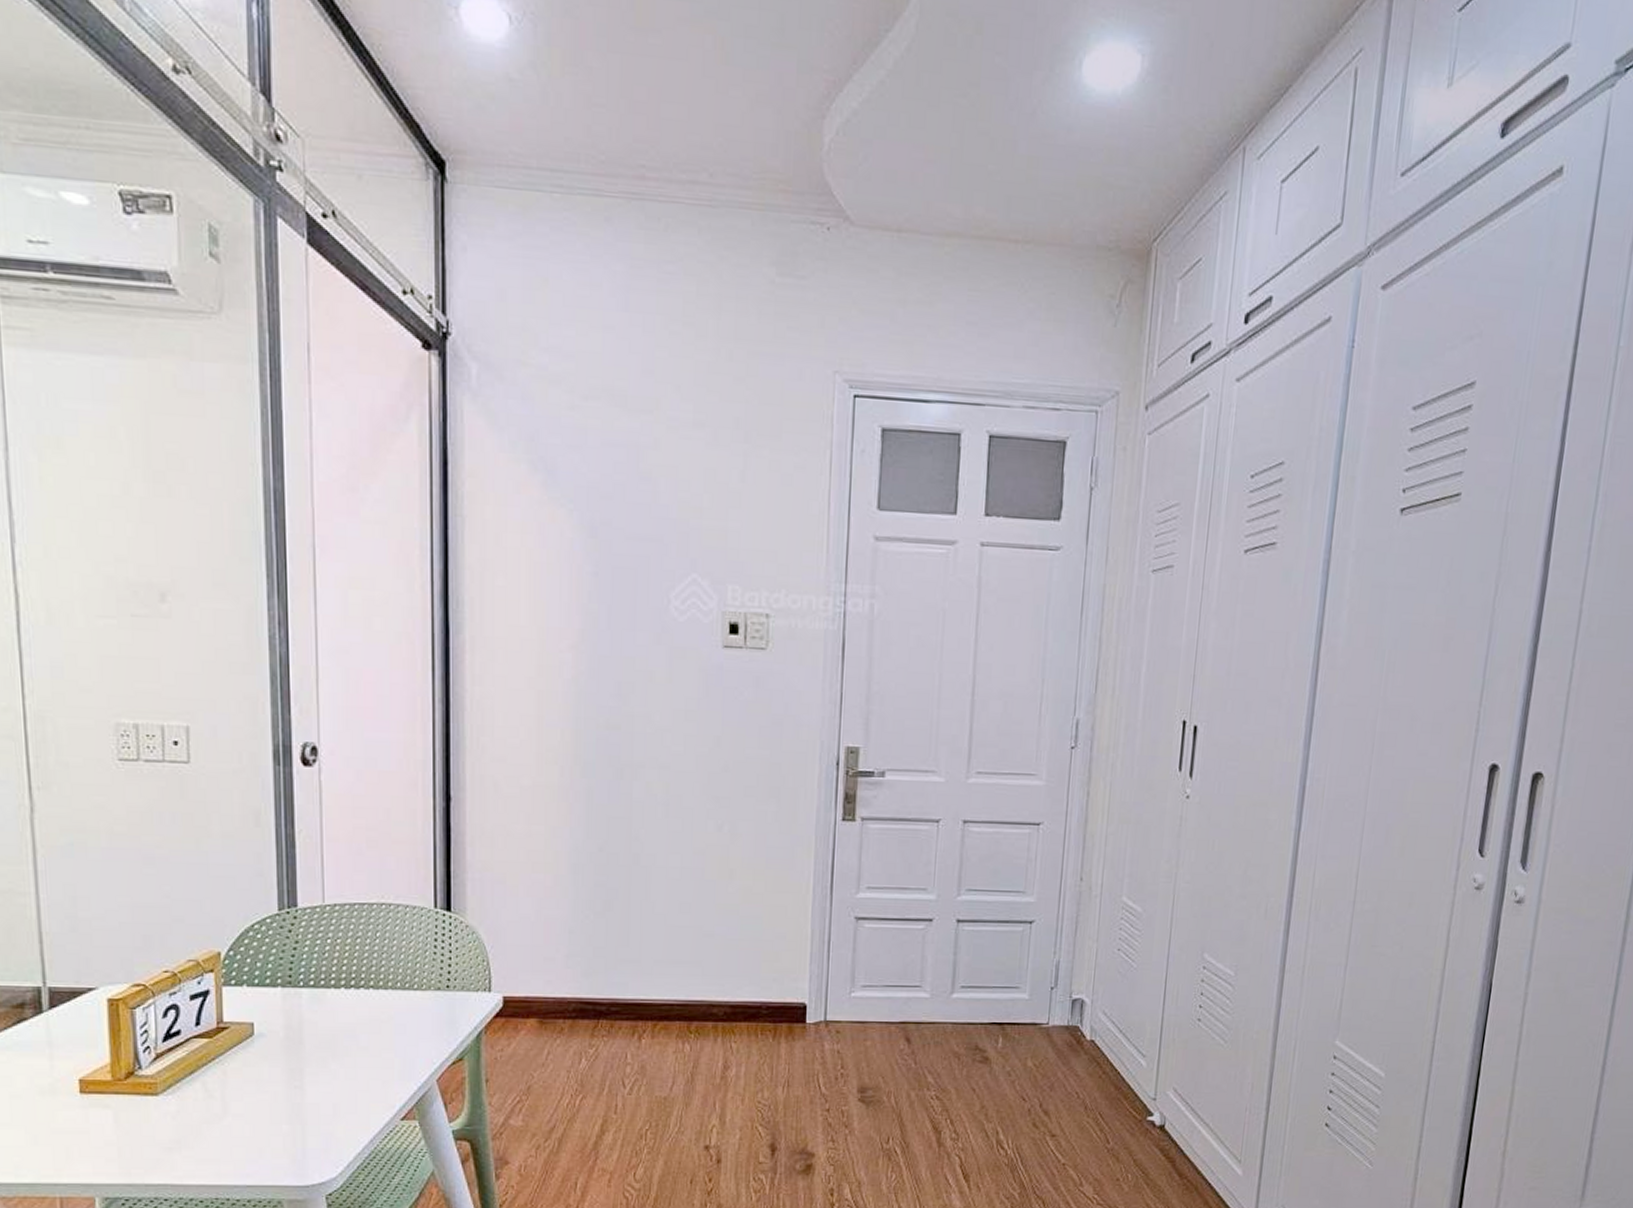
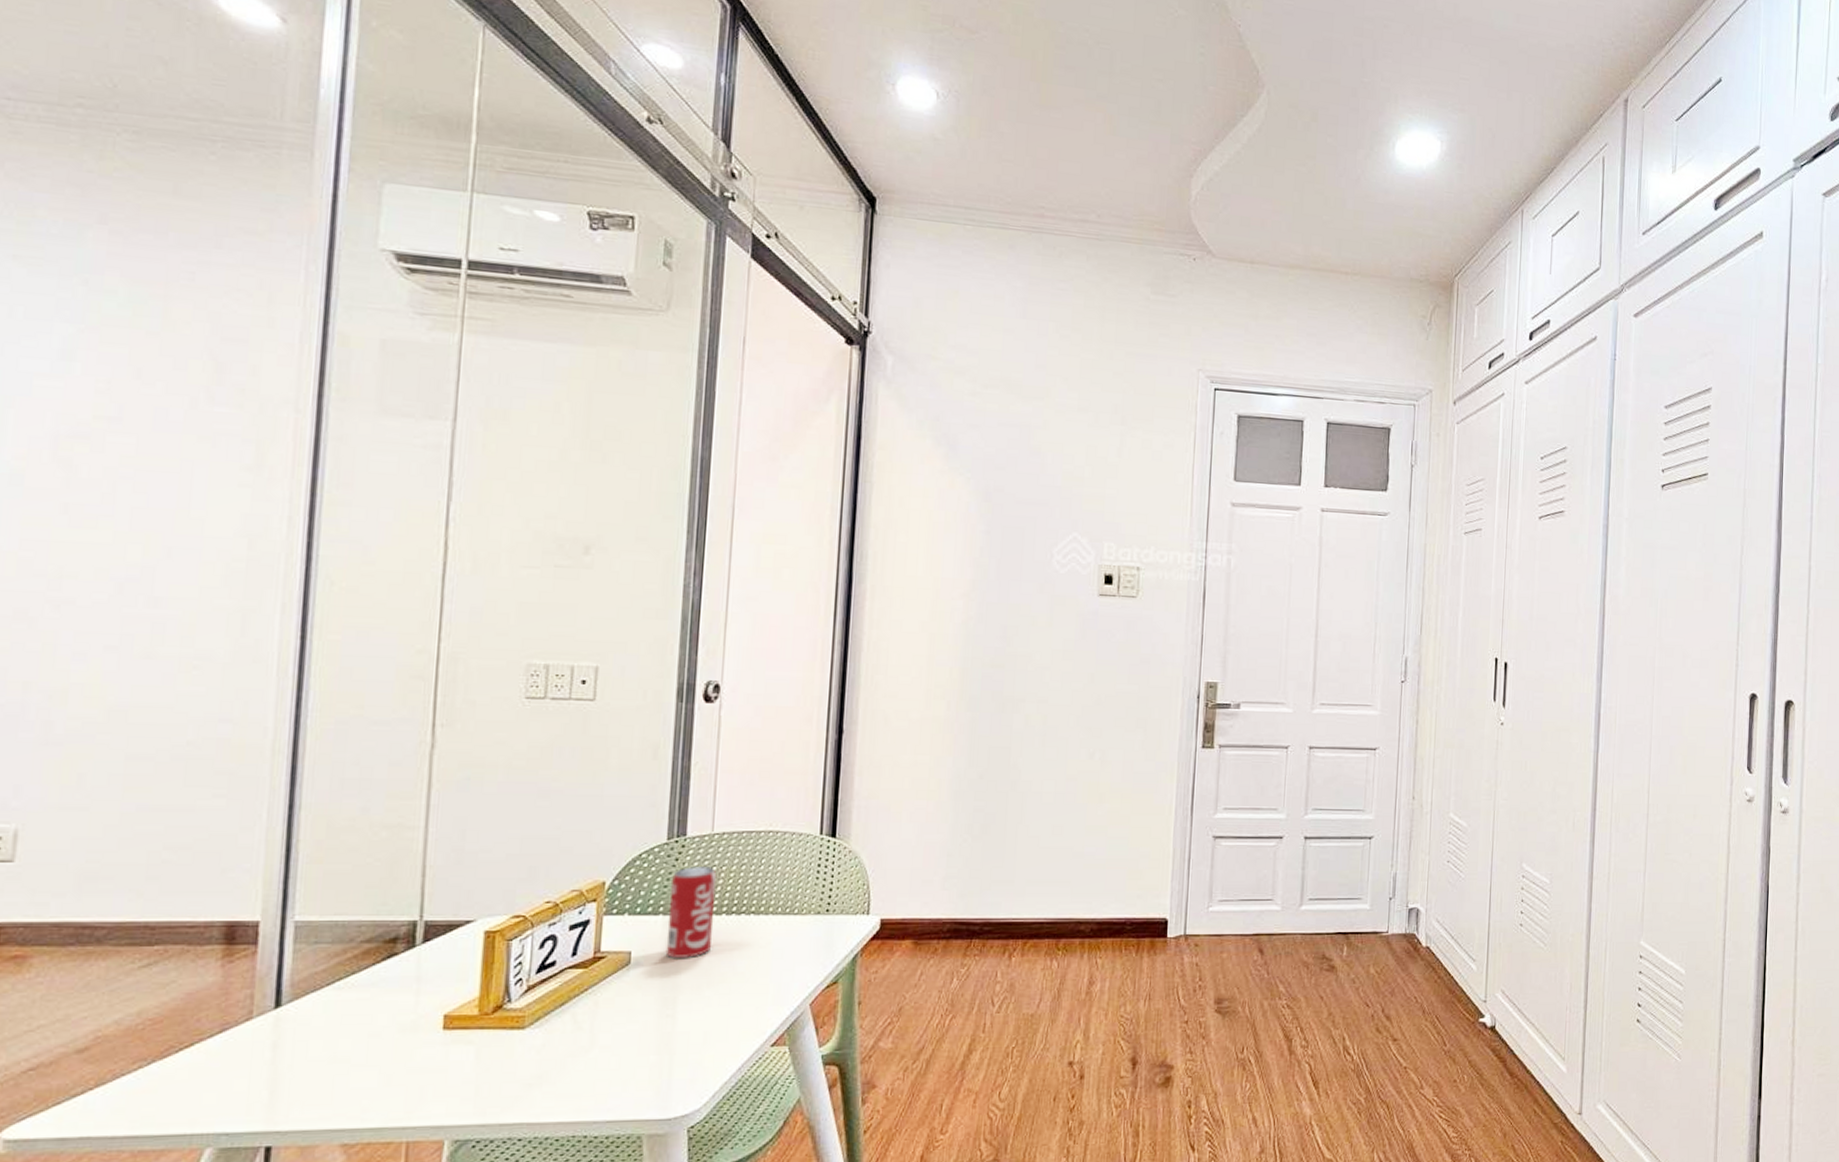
beverage can: none [286,939,334,1031] -> present [665,867,717,958]

